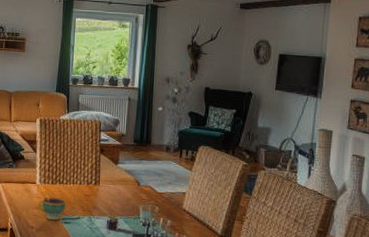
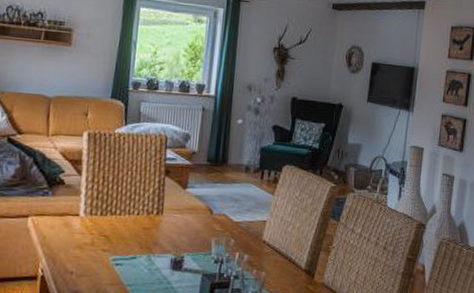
teacup: present [38,197,66,221] -> none [80,232,119,263]

